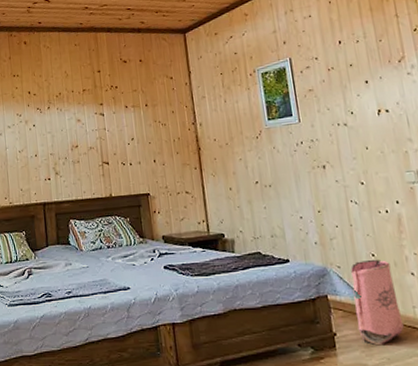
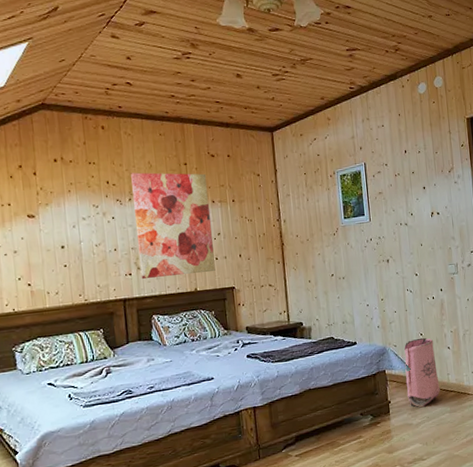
wall art: none [49,79,130,184] -> present [131,172,216,279]

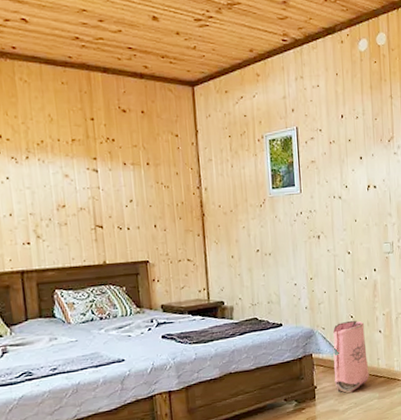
wall art: present [131,172,216,279] -> none [28,126,127,249]

